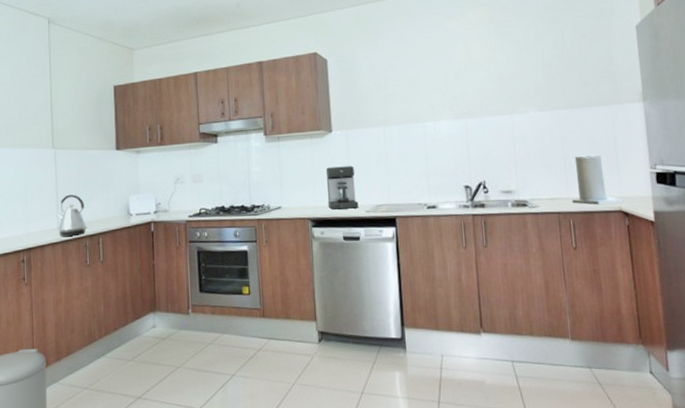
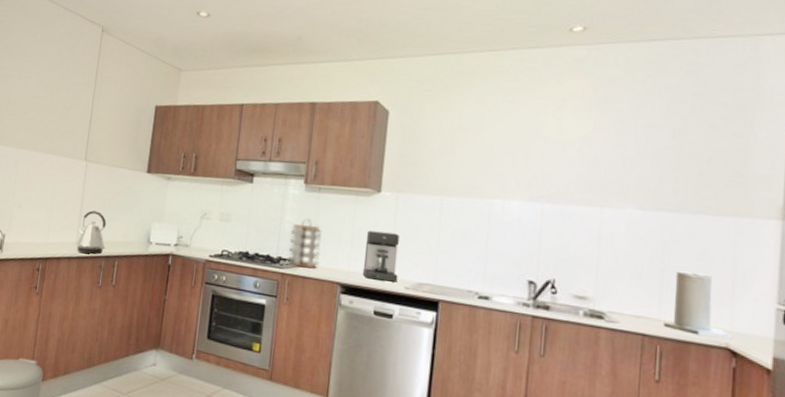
spice rack: none [260,166,288,211] -> present [288,218,321,269]

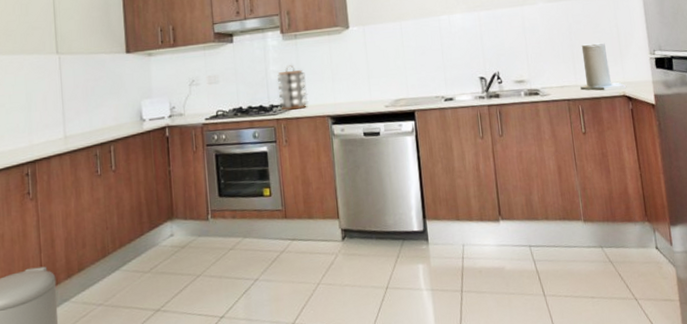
kettle: present [76,210,107,255] -> none [63,101,97,147]
coffee maker: present [362,230,399,282] -> none [345,61,378,106]

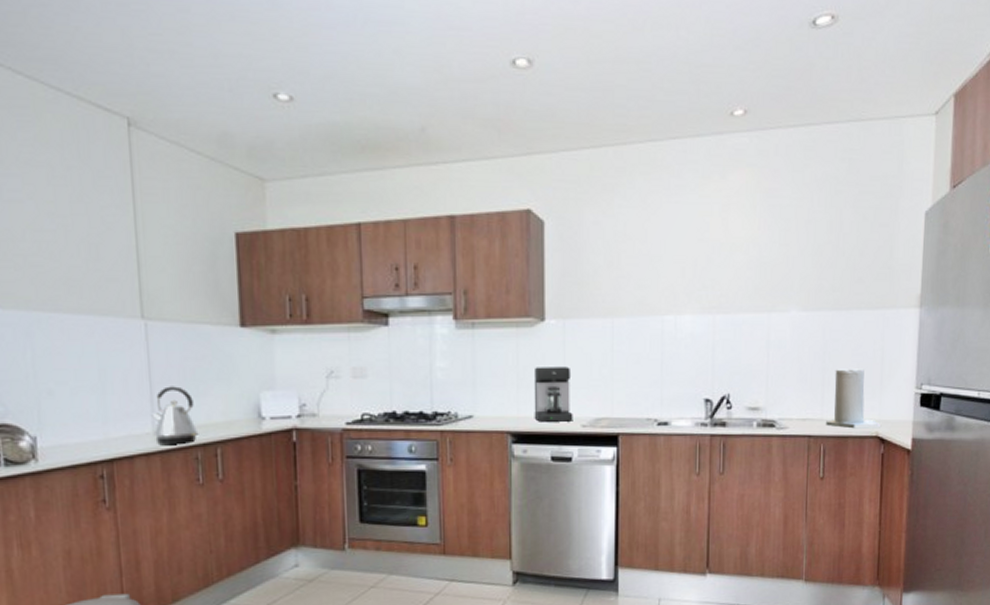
kettle: none [63,101,97,147] -> present [151,386,199,446]
spice rack: present [278,64,307,111] -> none [446,361,481,421]
coffee maker: none [345,61,378,106] -> present [534,367,573,422]

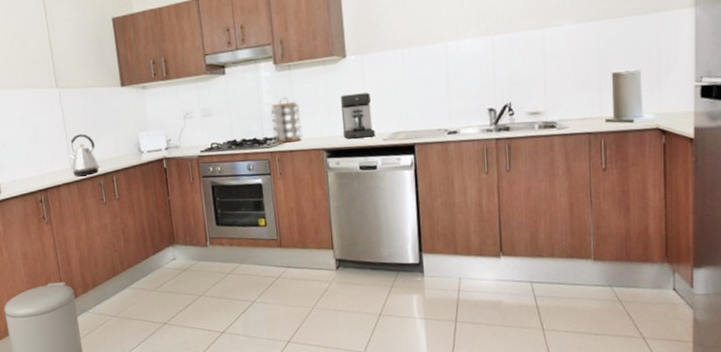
spice rack: none [446,361,481,421] -> present [271,96,301,144]

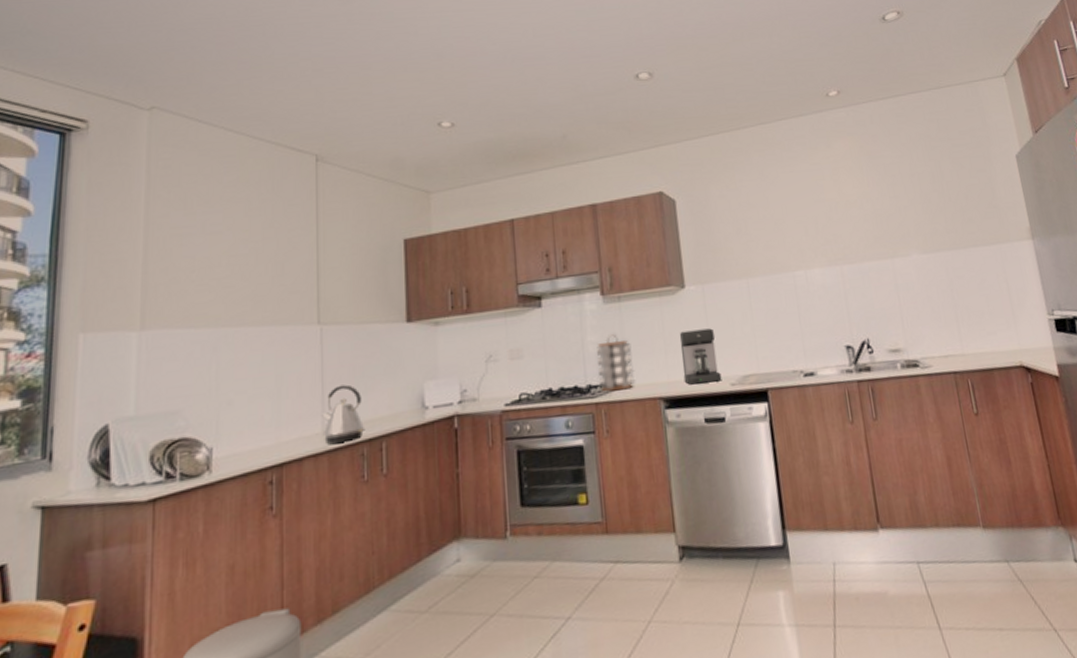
paper towel: present [605,68,660,124] -> none [966,301,1023,361]

